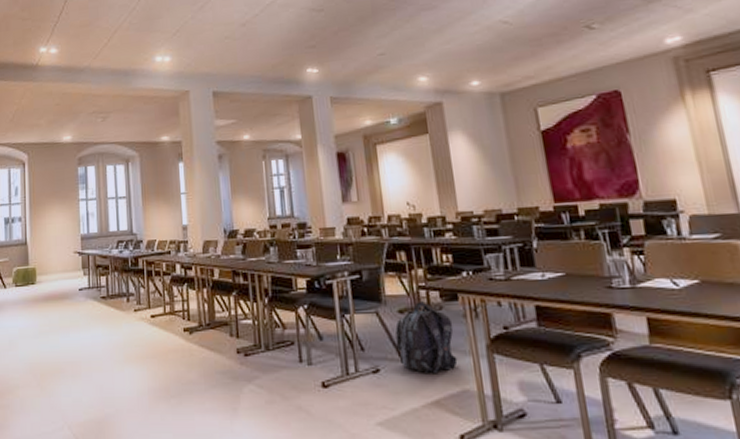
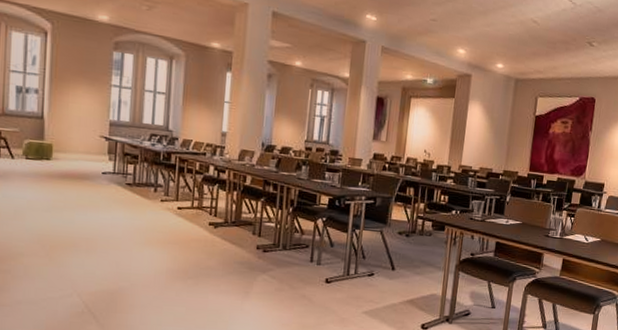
backpack: present [395,301,458,375] -> none [390,228,437,282]

